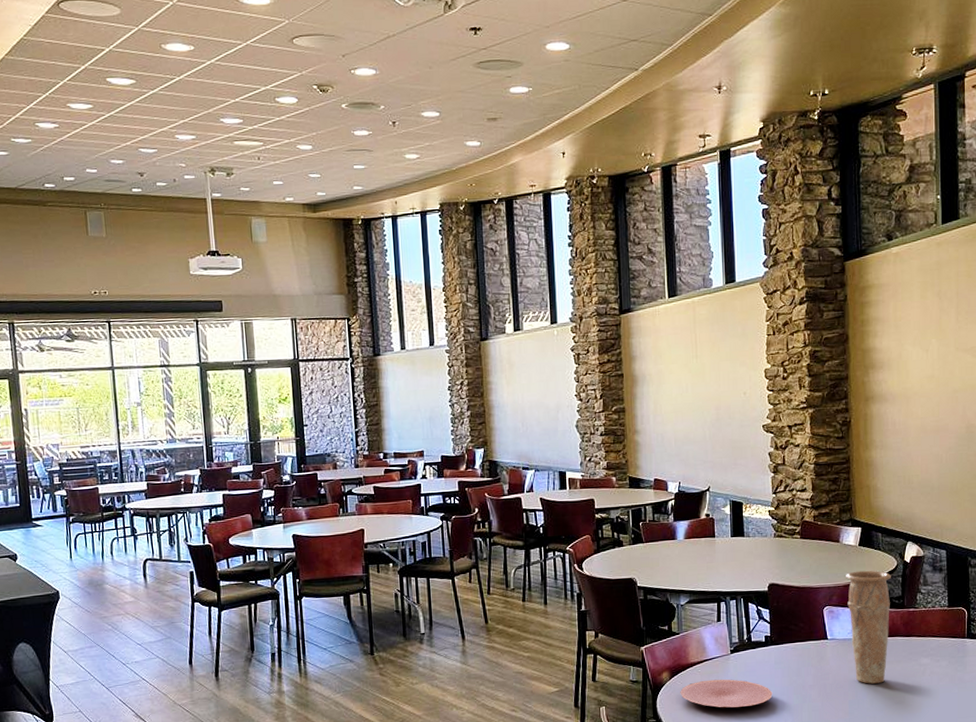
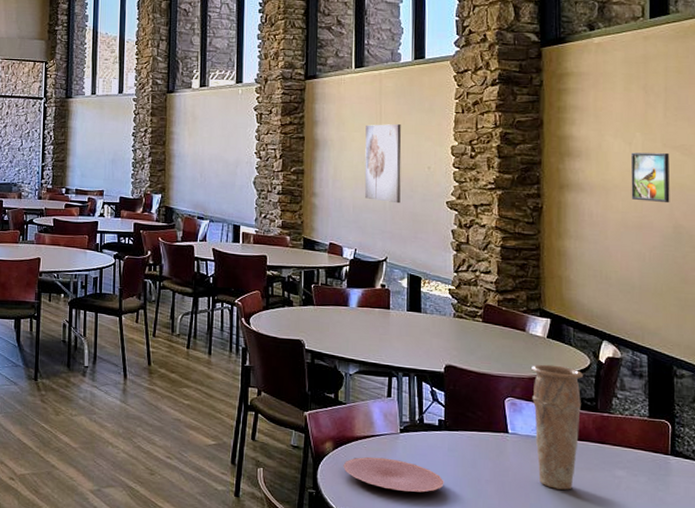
wall art: none [682,351,719,433] -> present [364,123,402,204]
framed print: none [928,356,963,406] -> present [630,152,670,204]

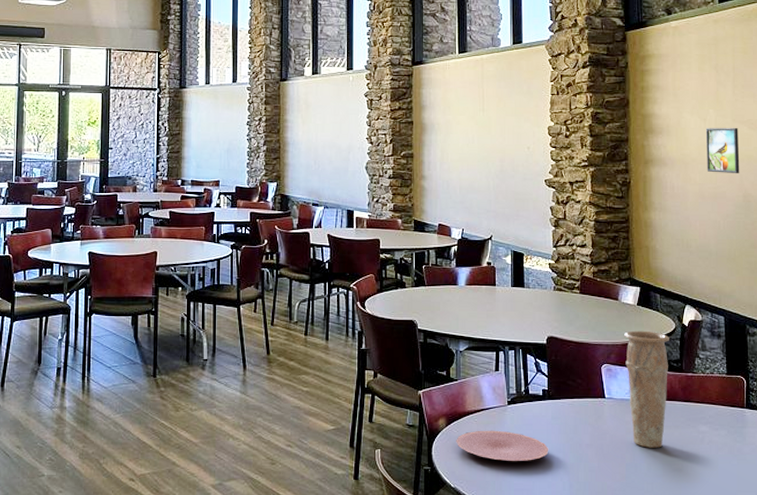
wall art: present [364,123,402,204] -> none [470,106,503,183]

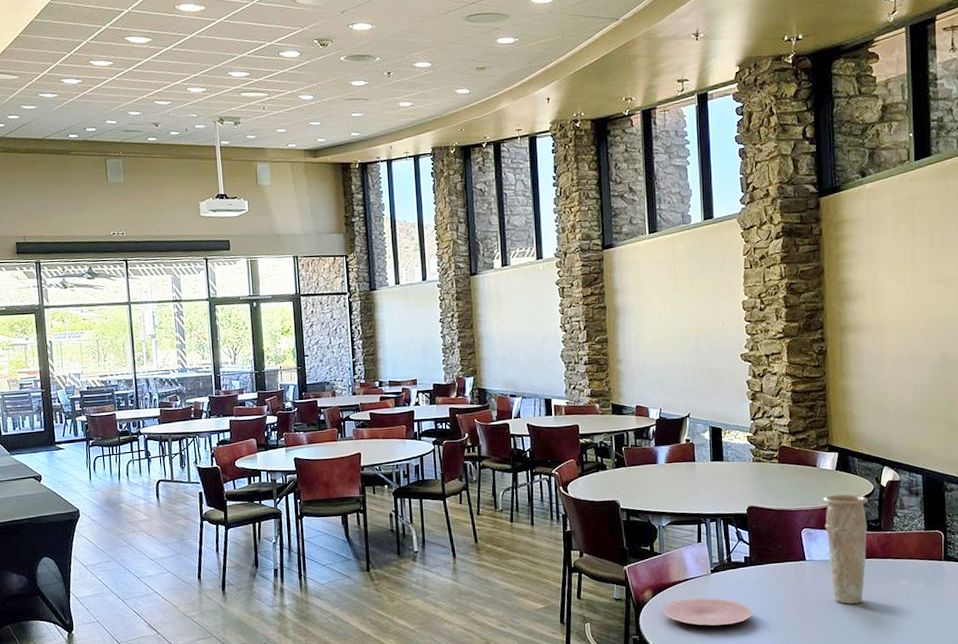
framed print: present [705,127,740,174] -> none [902,287,937,335]

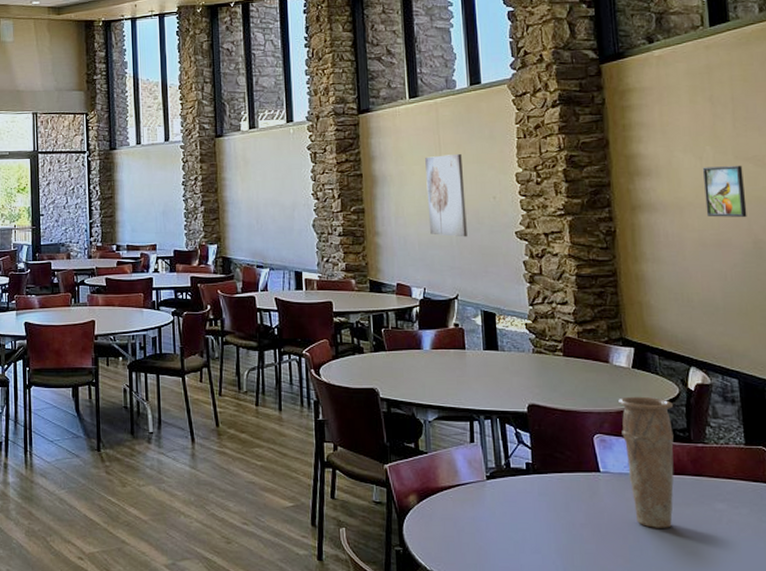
plate: present [662,598,752,626] -> none [429,507,537,542]
wall art: none [663,284,699,362] -> present [425,153,467,237]
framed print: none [902,287,937,335] -> present [702,165,747,218]

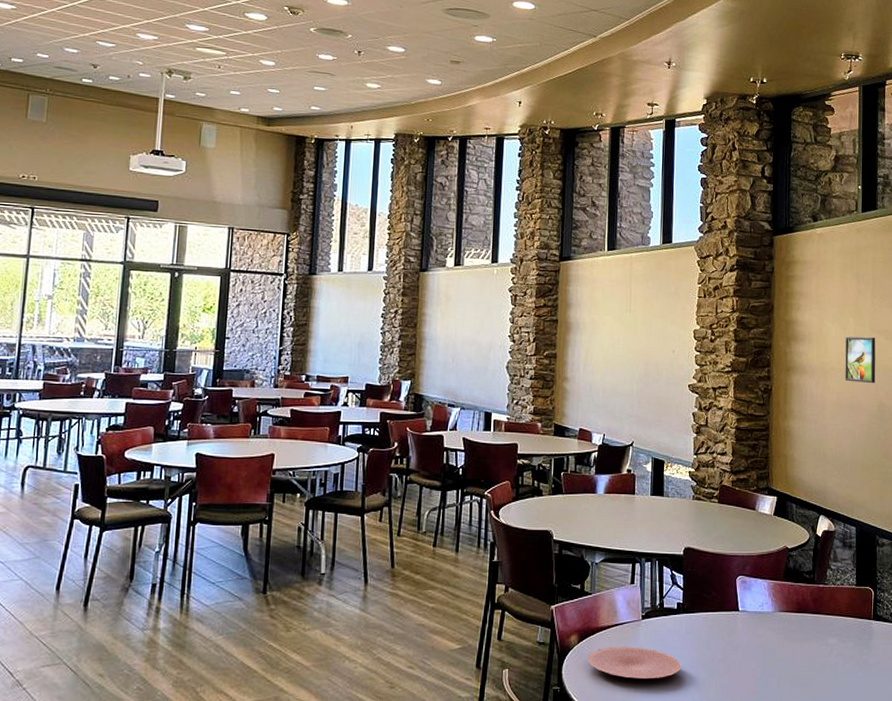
wall art: present [425,153,467,237] -> none [614,307,649,388]
plate: none [429,507,537,542] -> present [587,646,681,679]
vase: present [618,396,674,528] -> none [760,541,803,662]

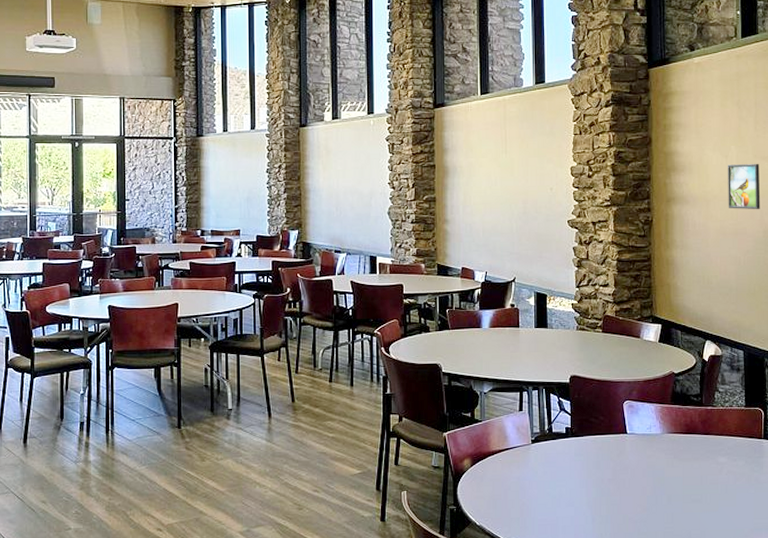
plate: present [587,646,681,679] -> none [481,468,572,498]

